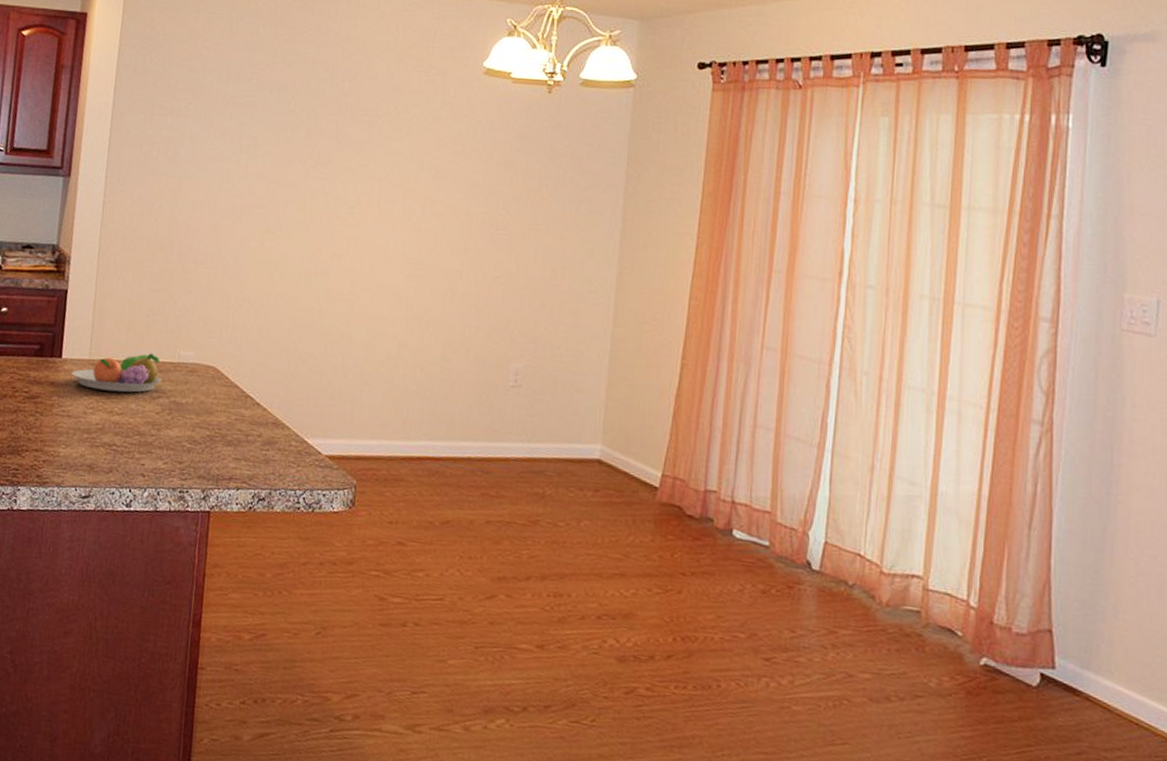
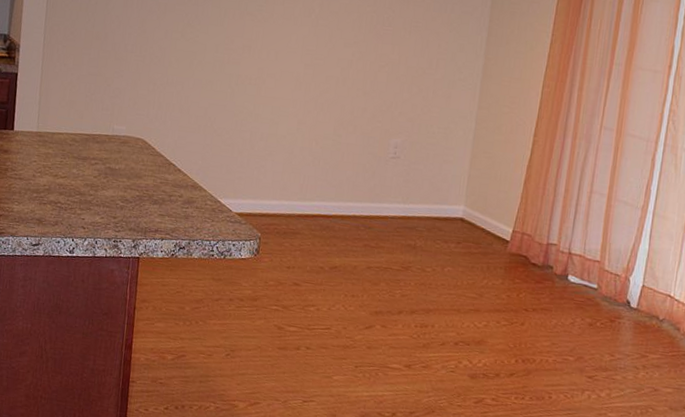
fruit bowl: present [71,353,162,393] -> none [22,127,99,160]

